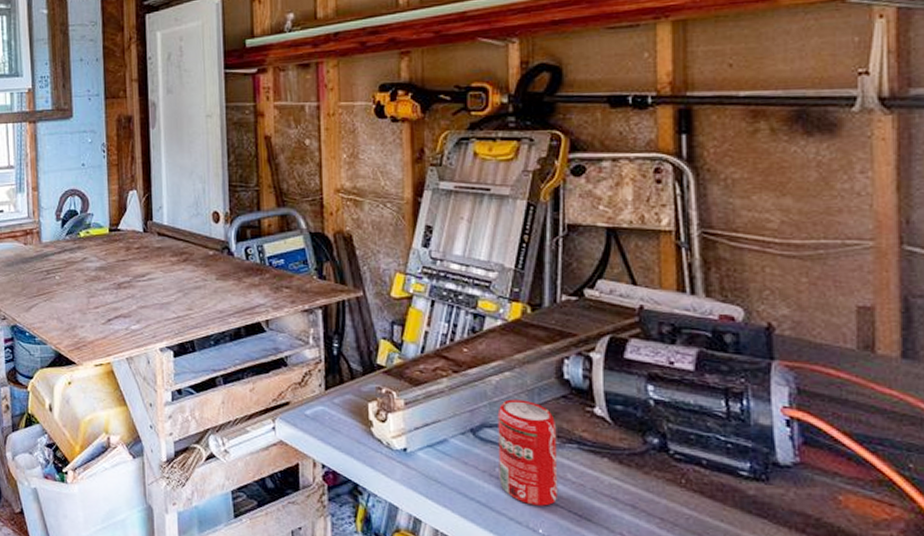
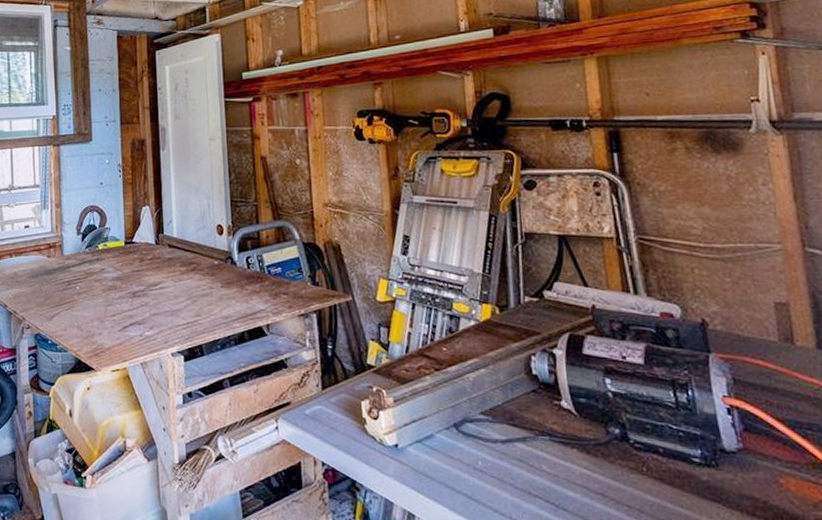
beverage can: present [497,399,559,506] -> none [476,395,536,497]

